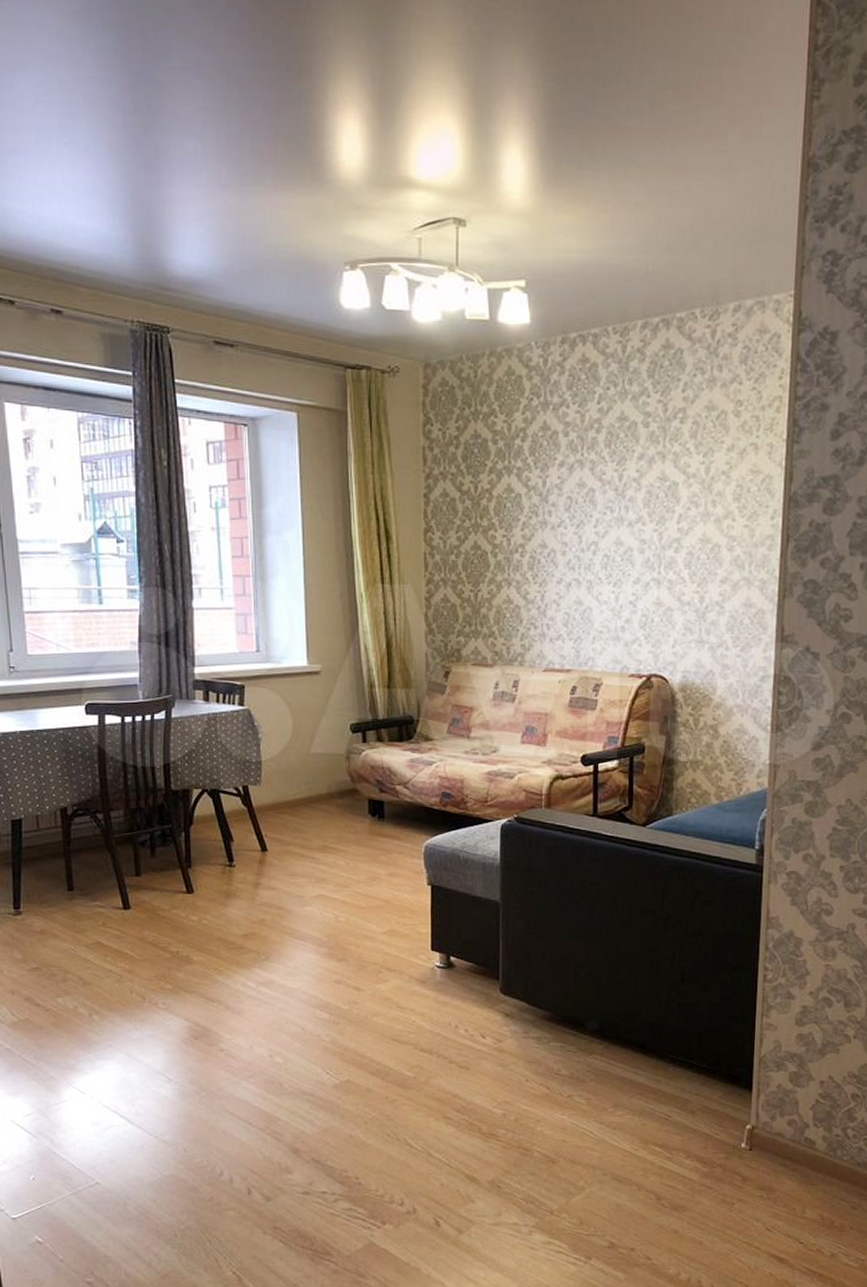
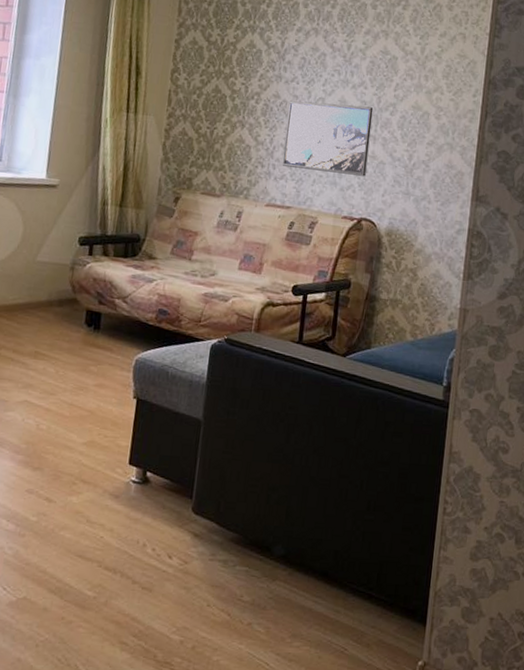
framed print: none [557,545,655,627] -> present [282,100,374,177]

